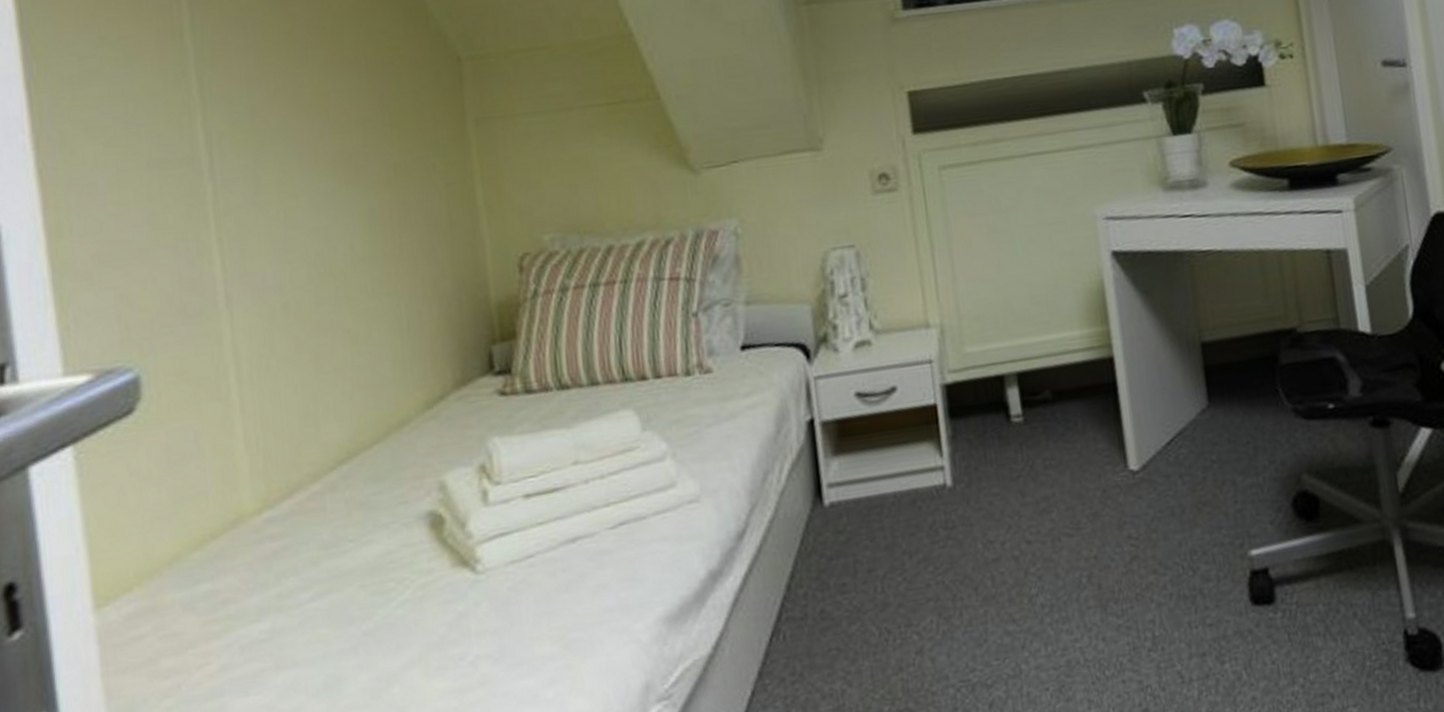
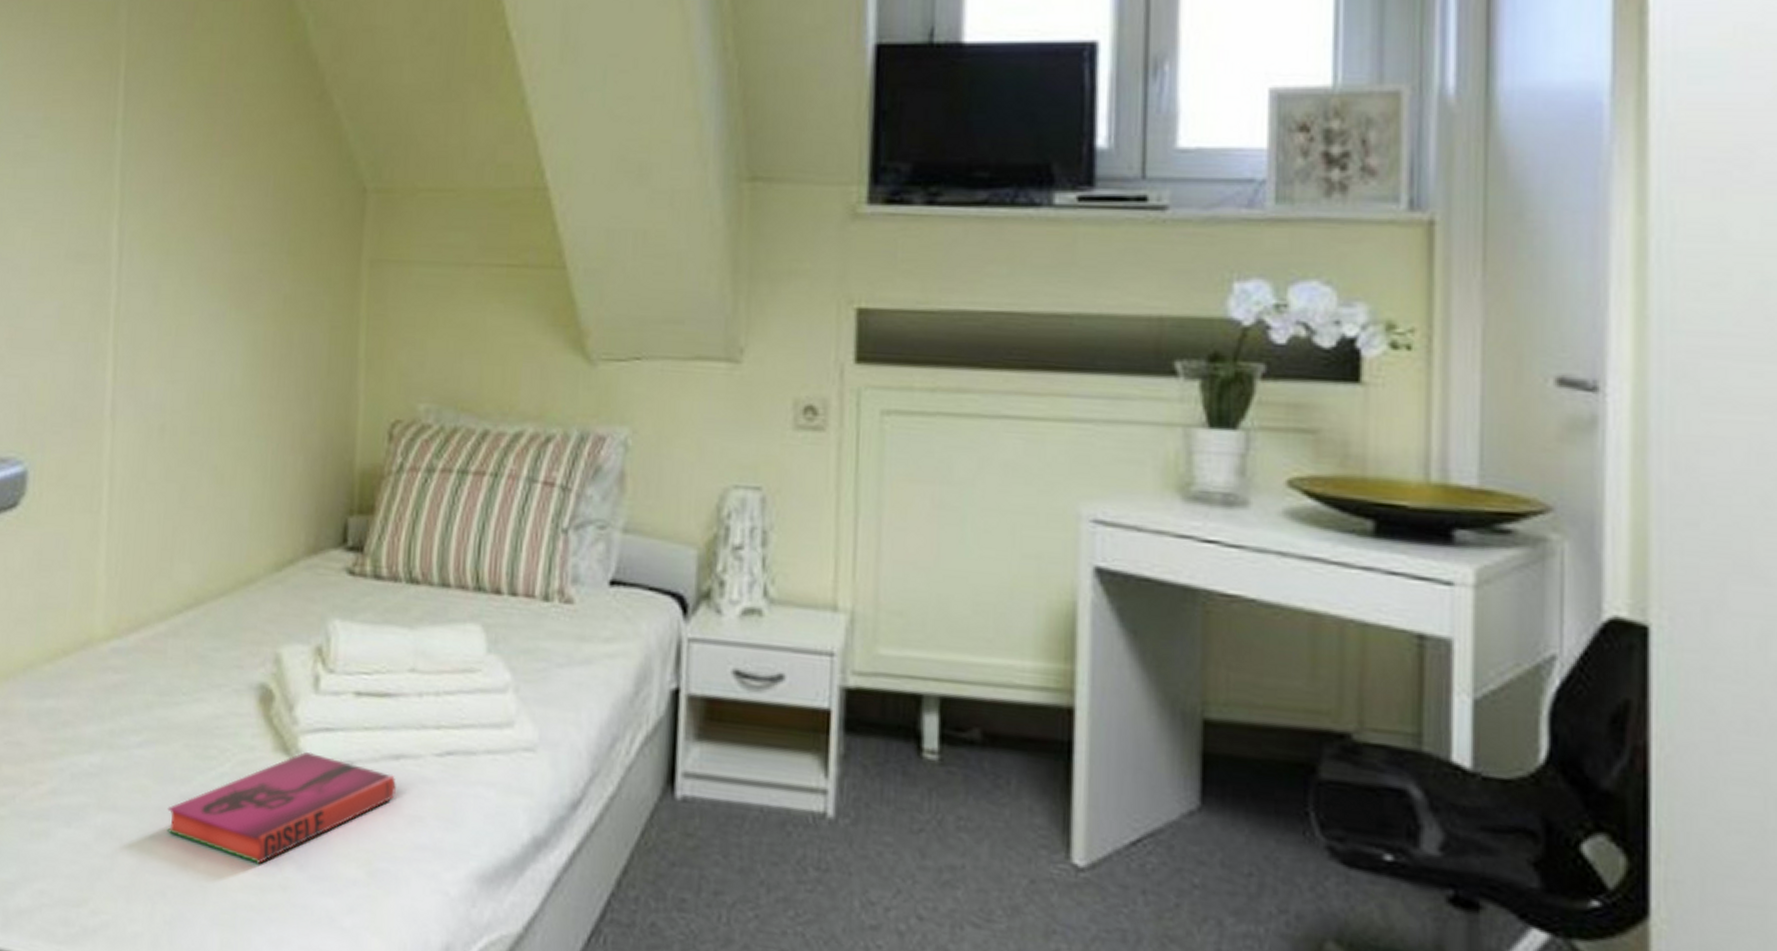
hardback book: none [351,556,577,671] -> present [167,751,396,864]

